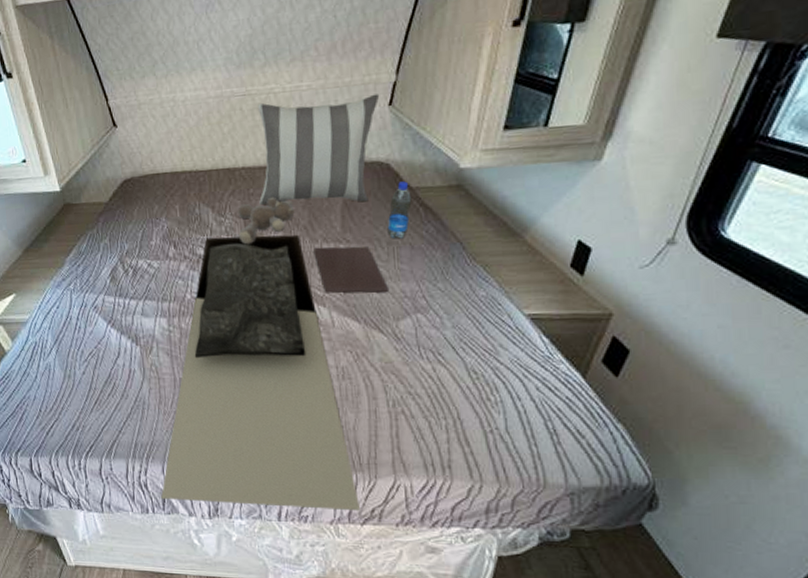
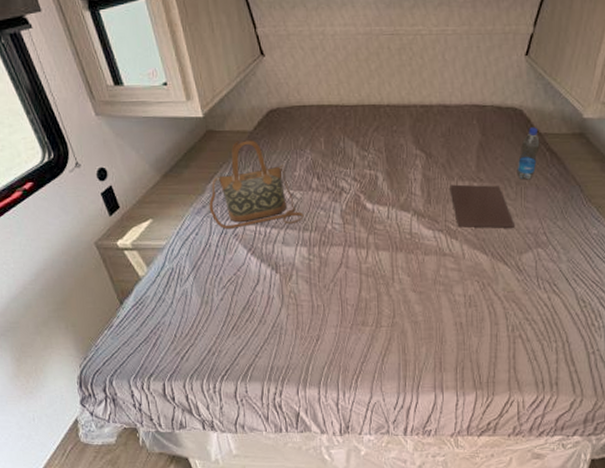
handbag: none [68,210,162,302] -> present [209,139,304,230]
throw blanket: present [161,234,361,512] -> none [295,170,479,425]
stuffed bear: present [237,198,295,245] -> none [381,136,434,179]
pillow: present [258,94,380,205] -> none [402,43,518,144]

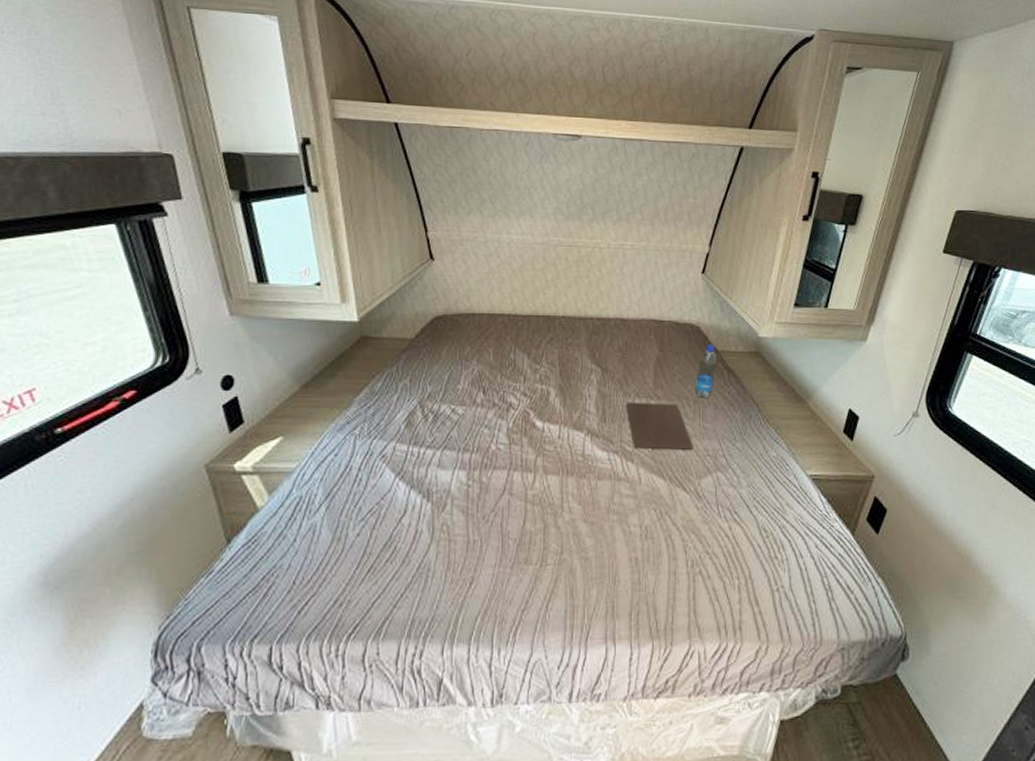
handbag: present [209,139,304,230] -> none [354,347,465,450]

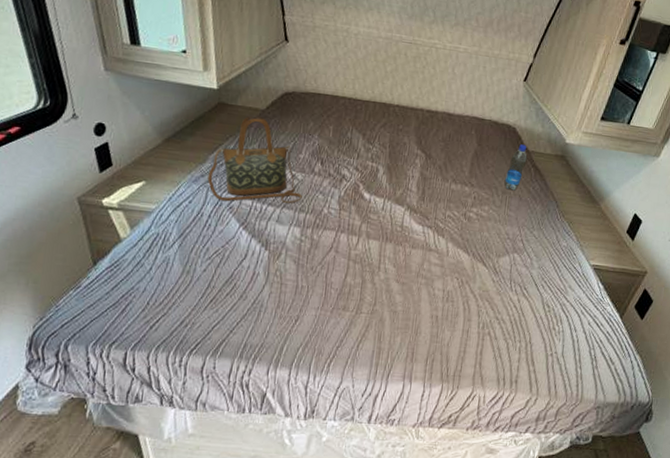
handbag: none [354,347,465,450] -> present [207,116,302,204]
plaque: present [626,402,693,450] -> none [443,186,497,232]

